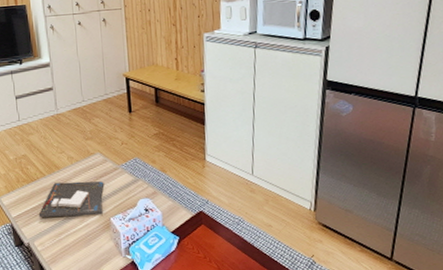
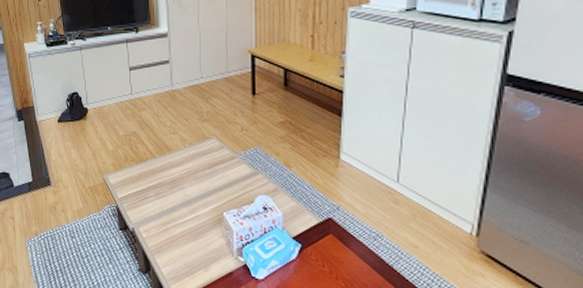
board game: present [38,181,105,217] -> none [145,166,219,208]

